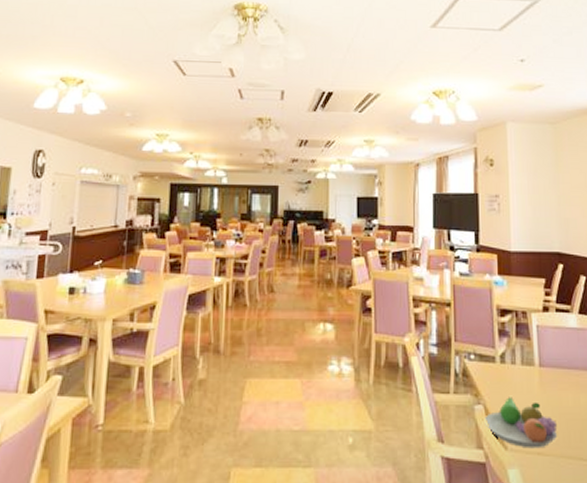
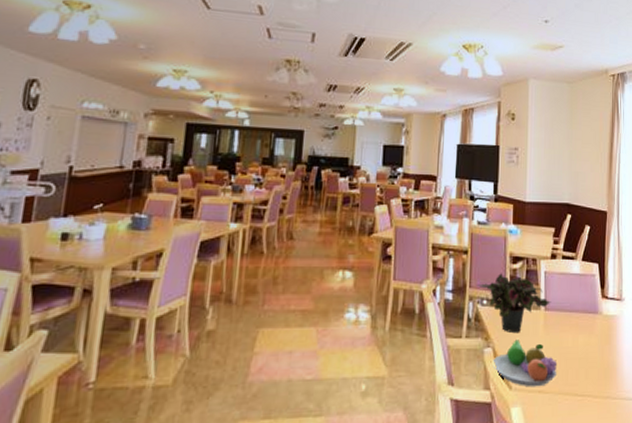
potted plant: none [463,327,546,391] -> present [477,273,551,334]

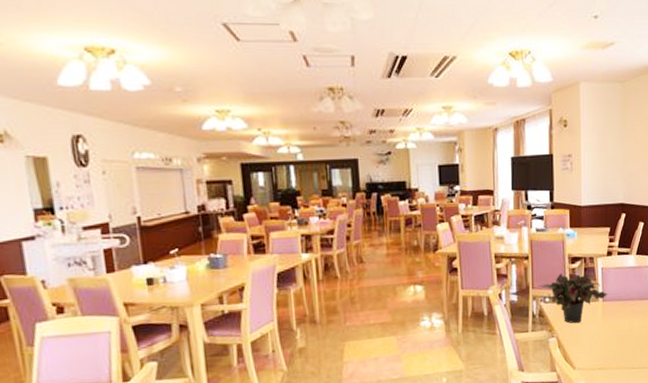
fruit bowl: present [492,339,556,387] -> none [557,328,614,366]

